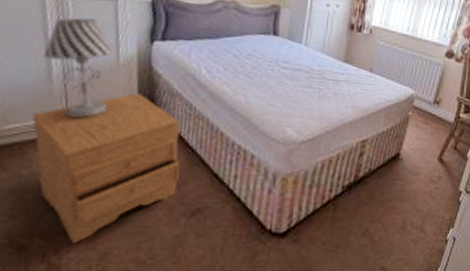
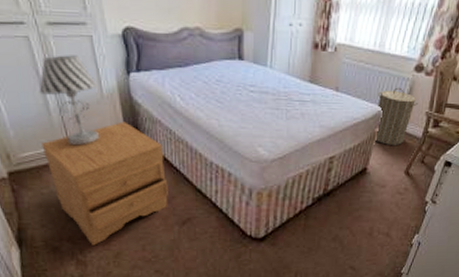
laundry hamper: none [408,71,449,130] -> present [375,87,418,145]

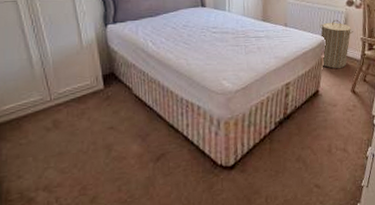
table lamp: present [39,55,99,144] -> none [23,13,79,93]
nightstand: present [41,121,168,246] -> none [23,68,143,192]

